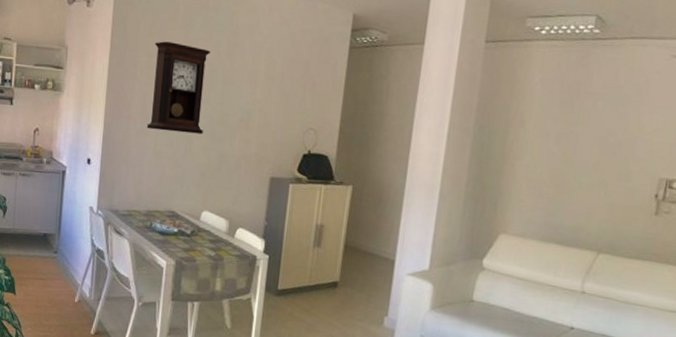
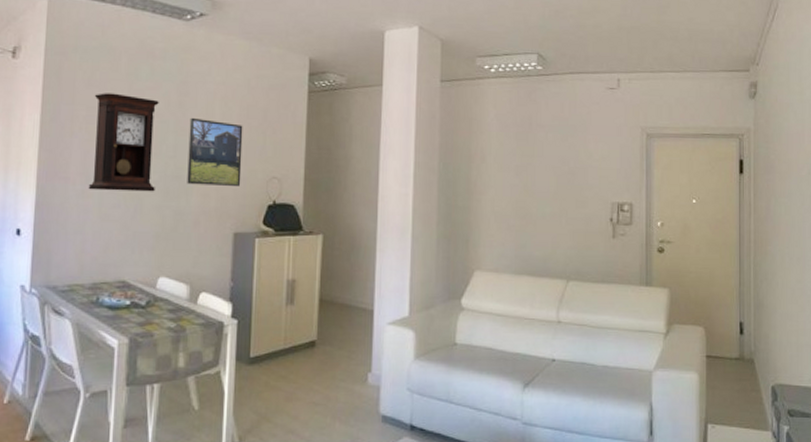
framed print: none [231,67,285,134] -> present [187,117,243,186]

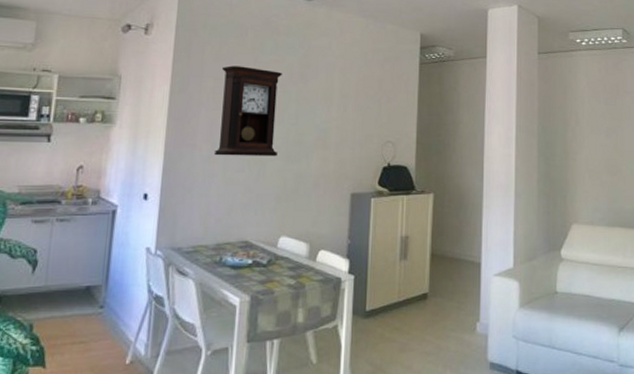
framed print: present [187,117,243,186] -> none [307,87,360,150]

